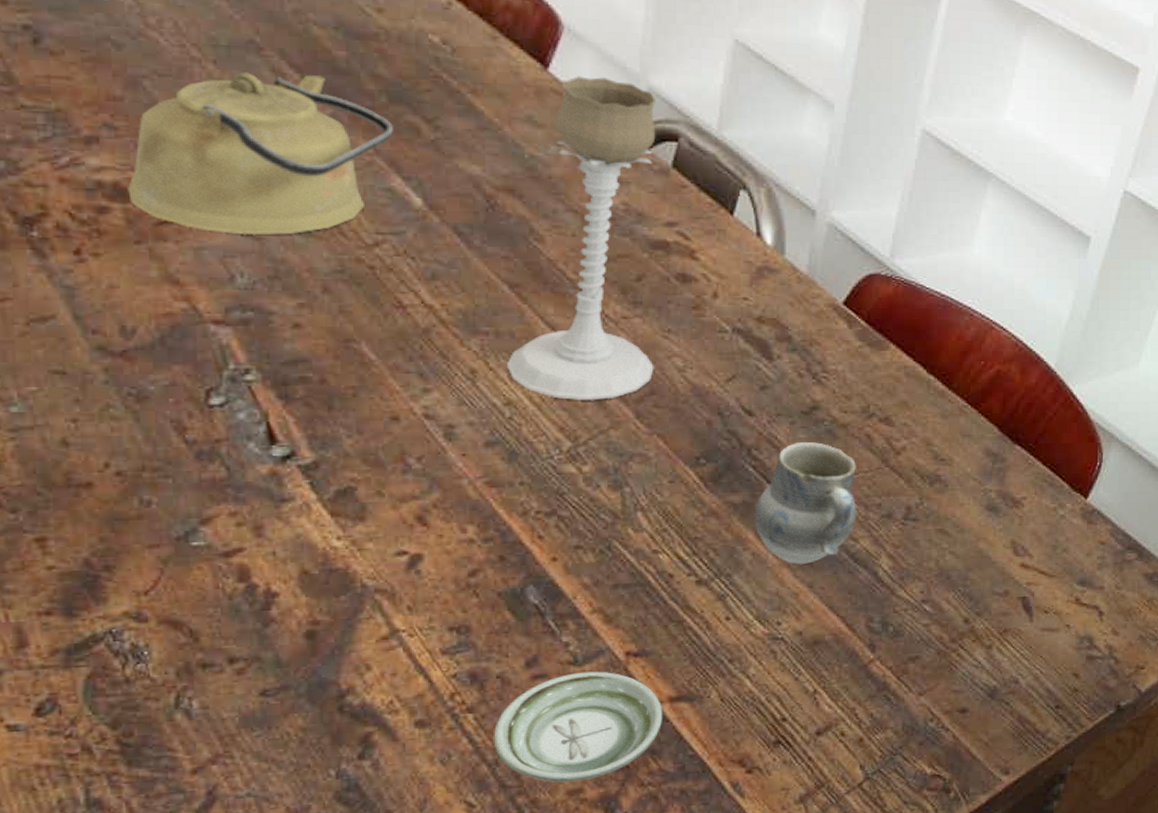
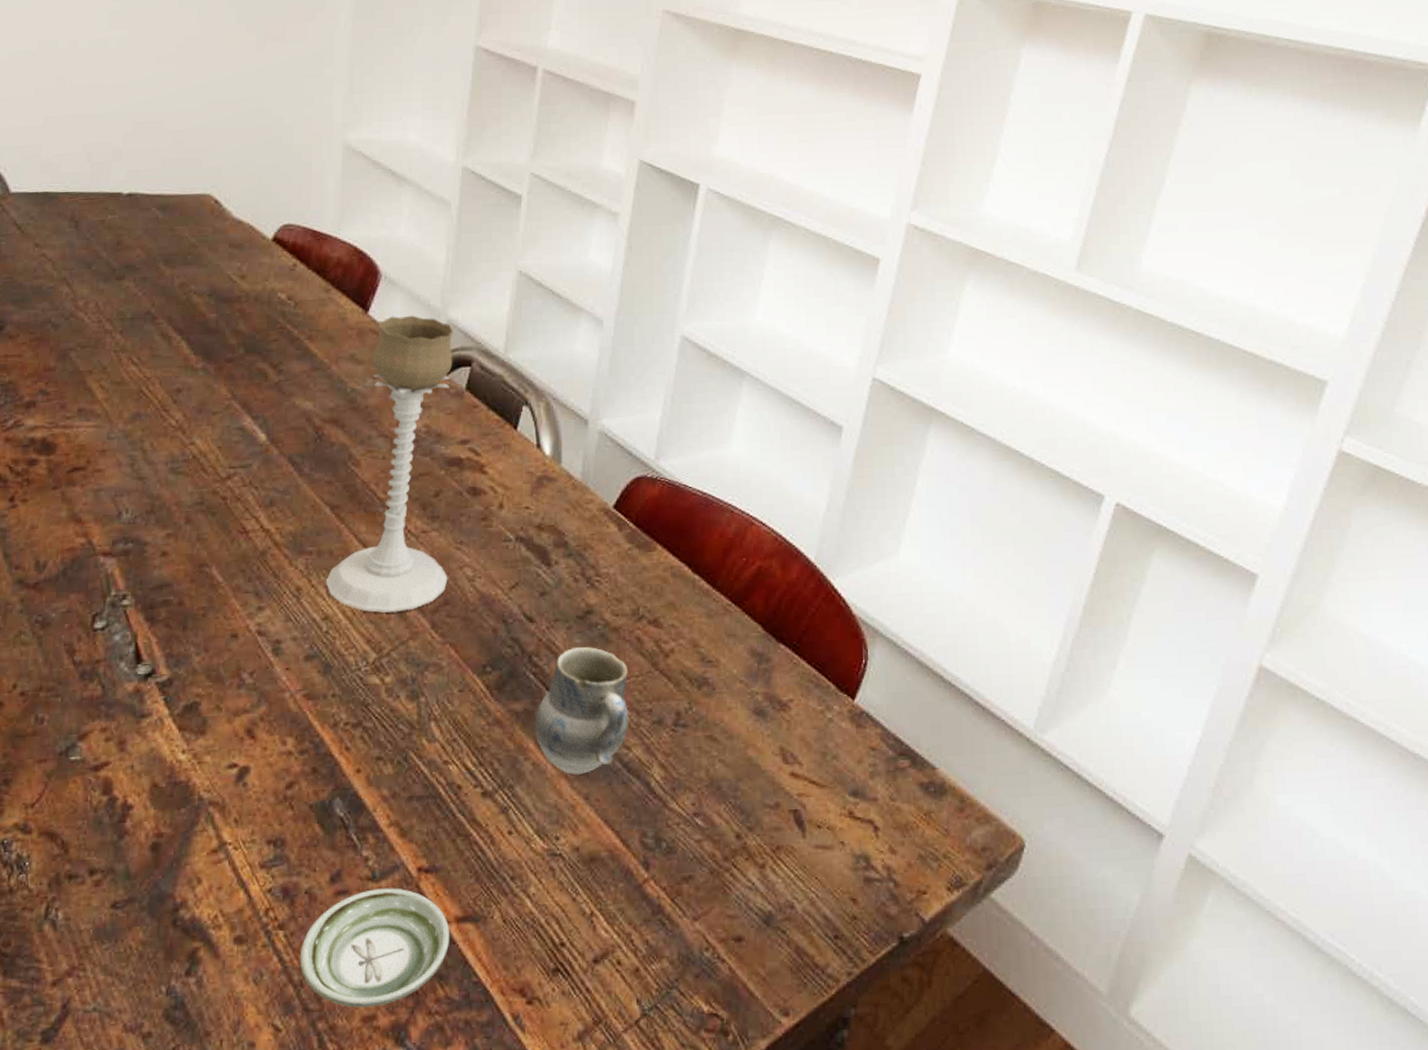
kettle: present [128,72,393,236] -> none [51,336,247,477]

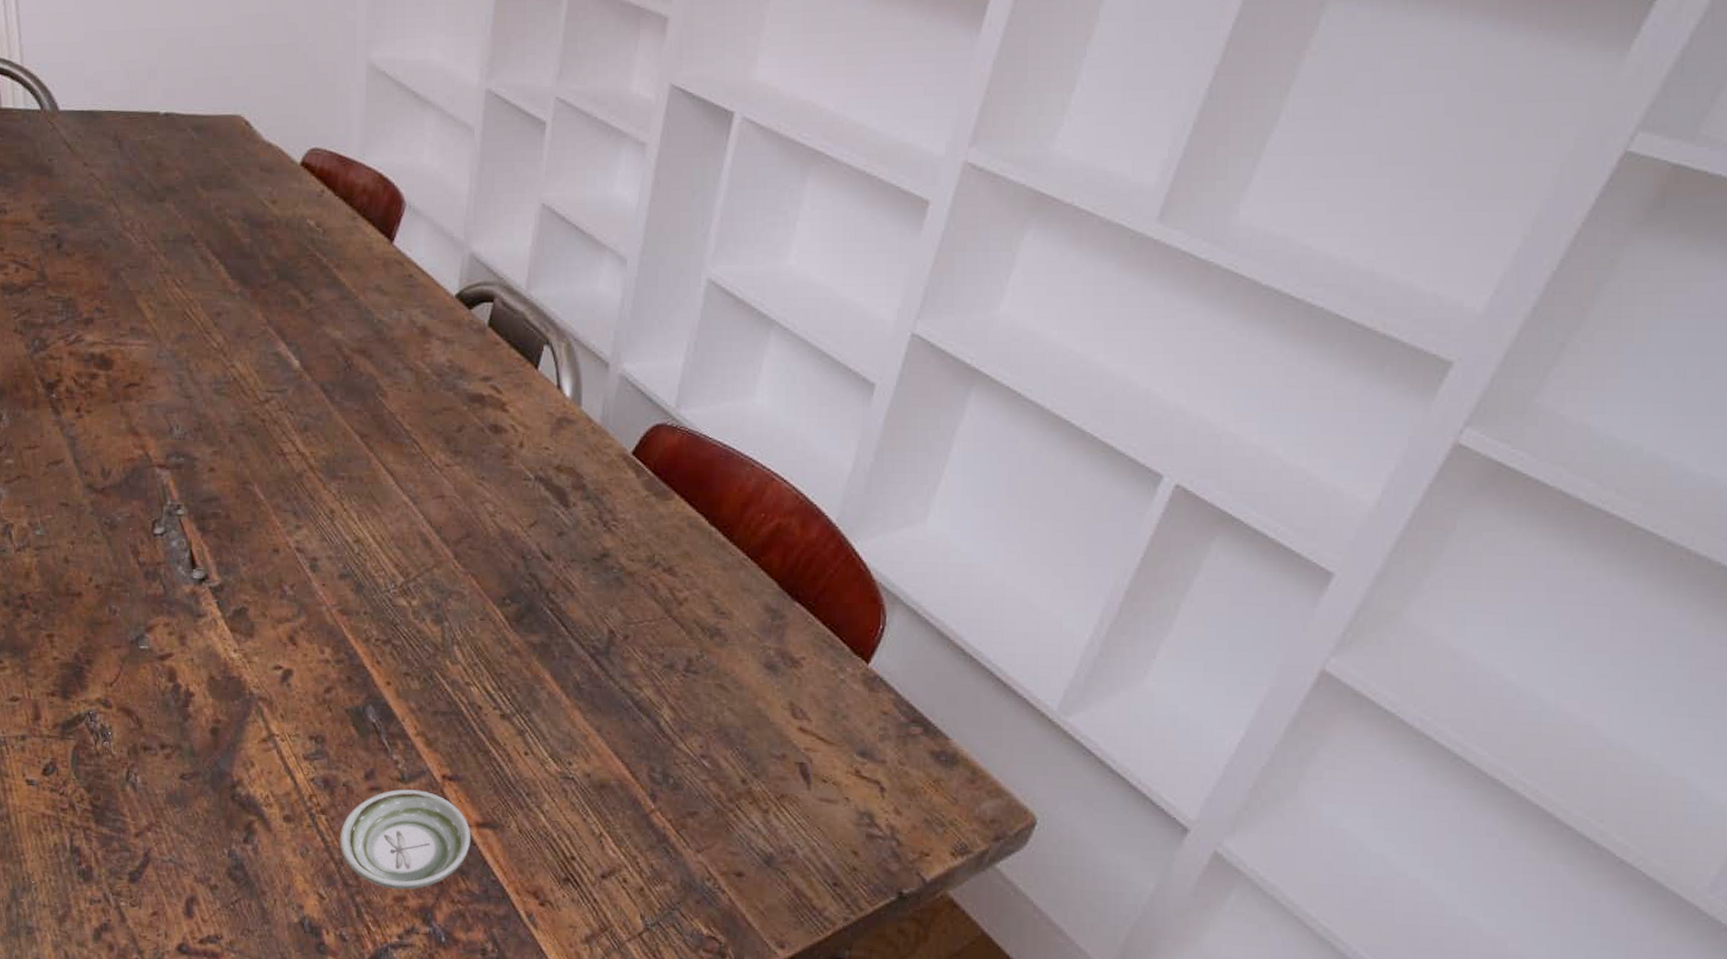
candle holder: present [326,315,453,613] -> none [357,247,476,540]
cup: present [535,646,629,775] -> none [551,587,641,708]

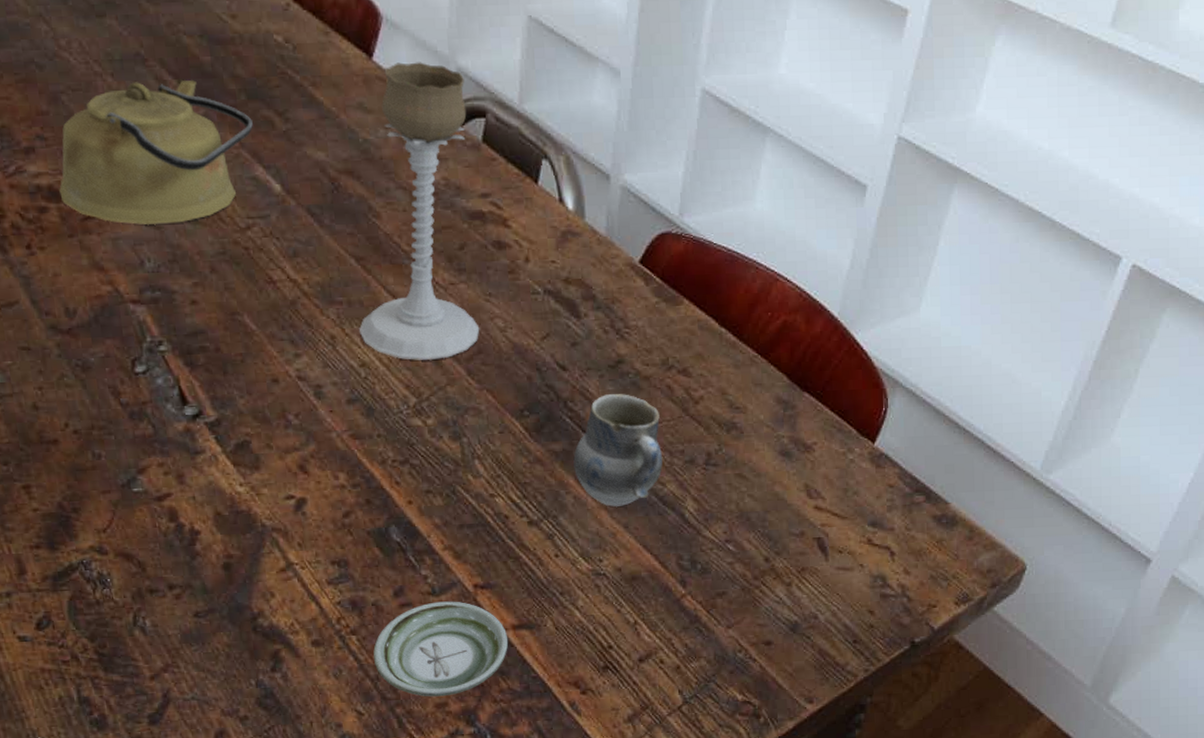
kettle: none [109,260,281,395] -> present [59,80,253,226]
candle holder: none [357,247,476,540] -> present [359,62,480,360]
cup: none [551,587,641,708] -> present [573,393,663,507]

